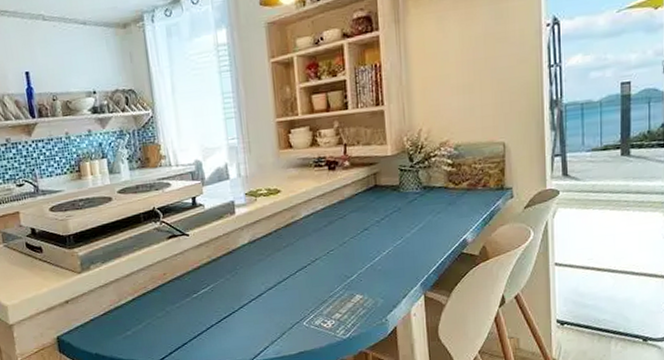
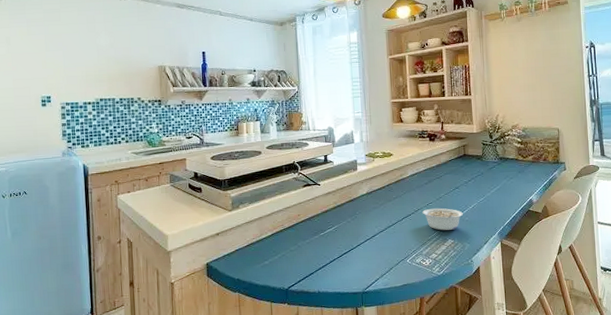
legume: none [321,256,376,284] -> present [422,208,464,231]

